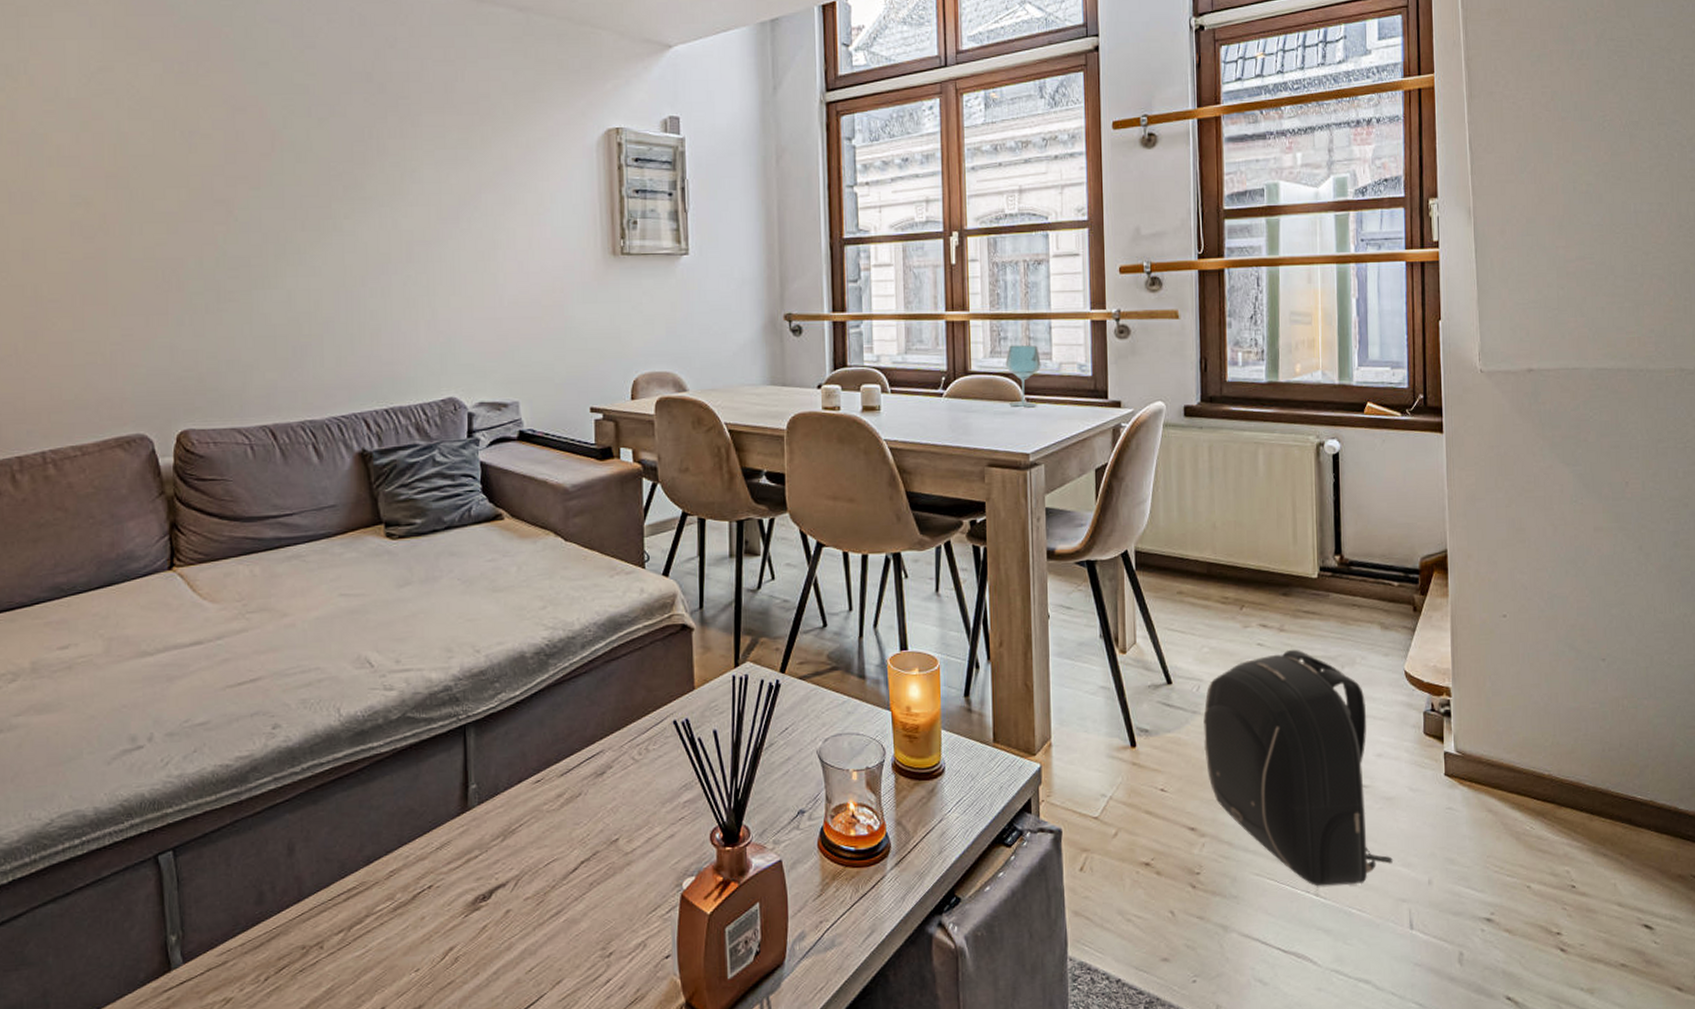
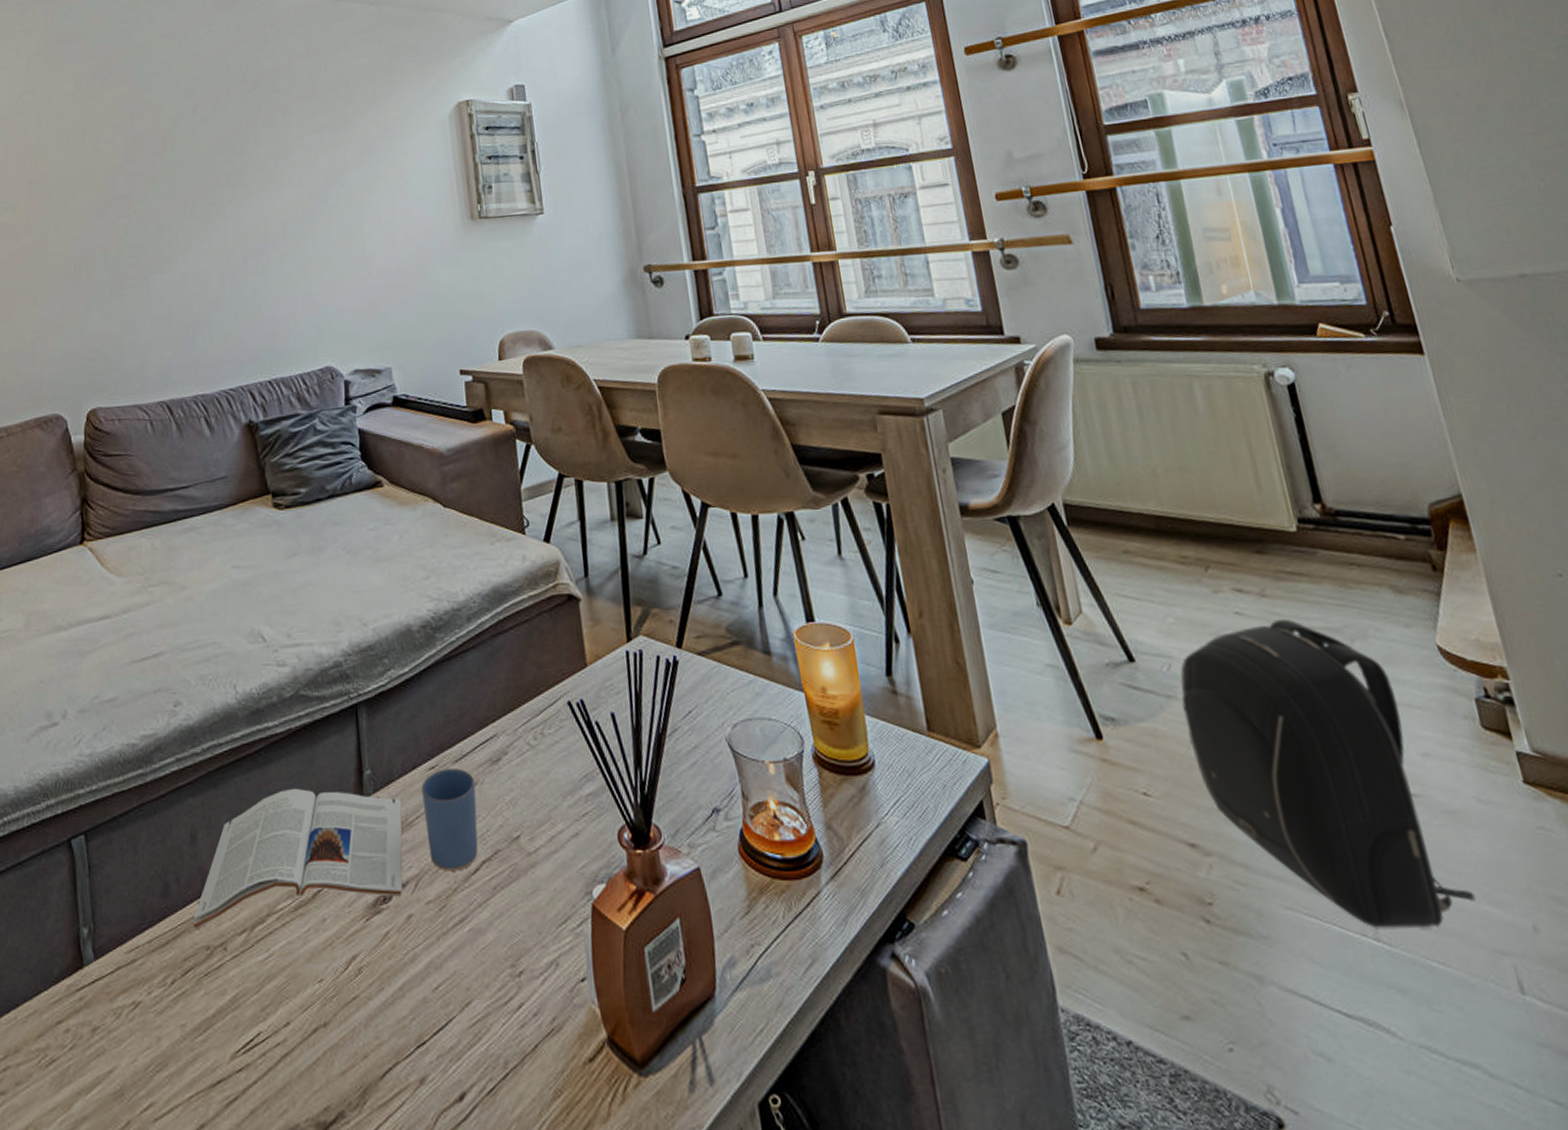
magazine: none [288,802,506,933] -> present [193,788,403,930]
mug: none [526,780,579,872] -> present [421,767,478,872]
wine glass: present [1005,344,1041,408] -> none [883,282,925,349]

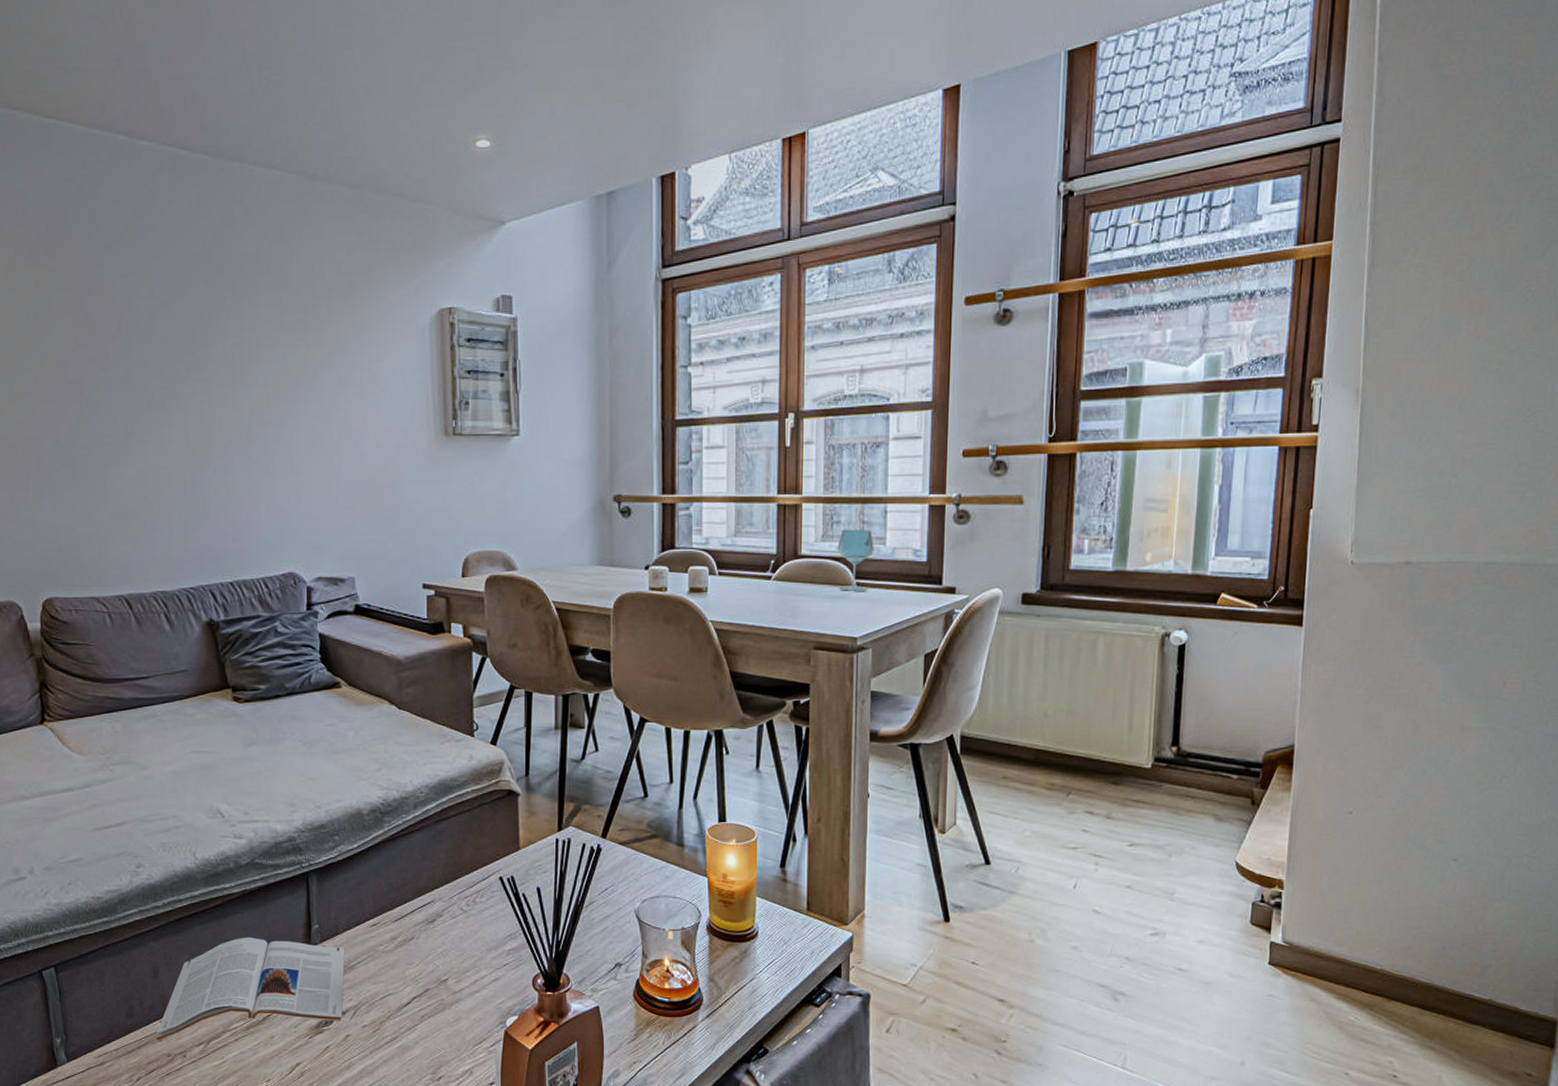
mug: present [421,767,478,872] -> none [363,925,412,1004]
wine glass: none [883,282,925,349] -> present [837,529,874,592]
backpack: present [1180,618,1477,928] -> none [1019,836,1207,1060]

